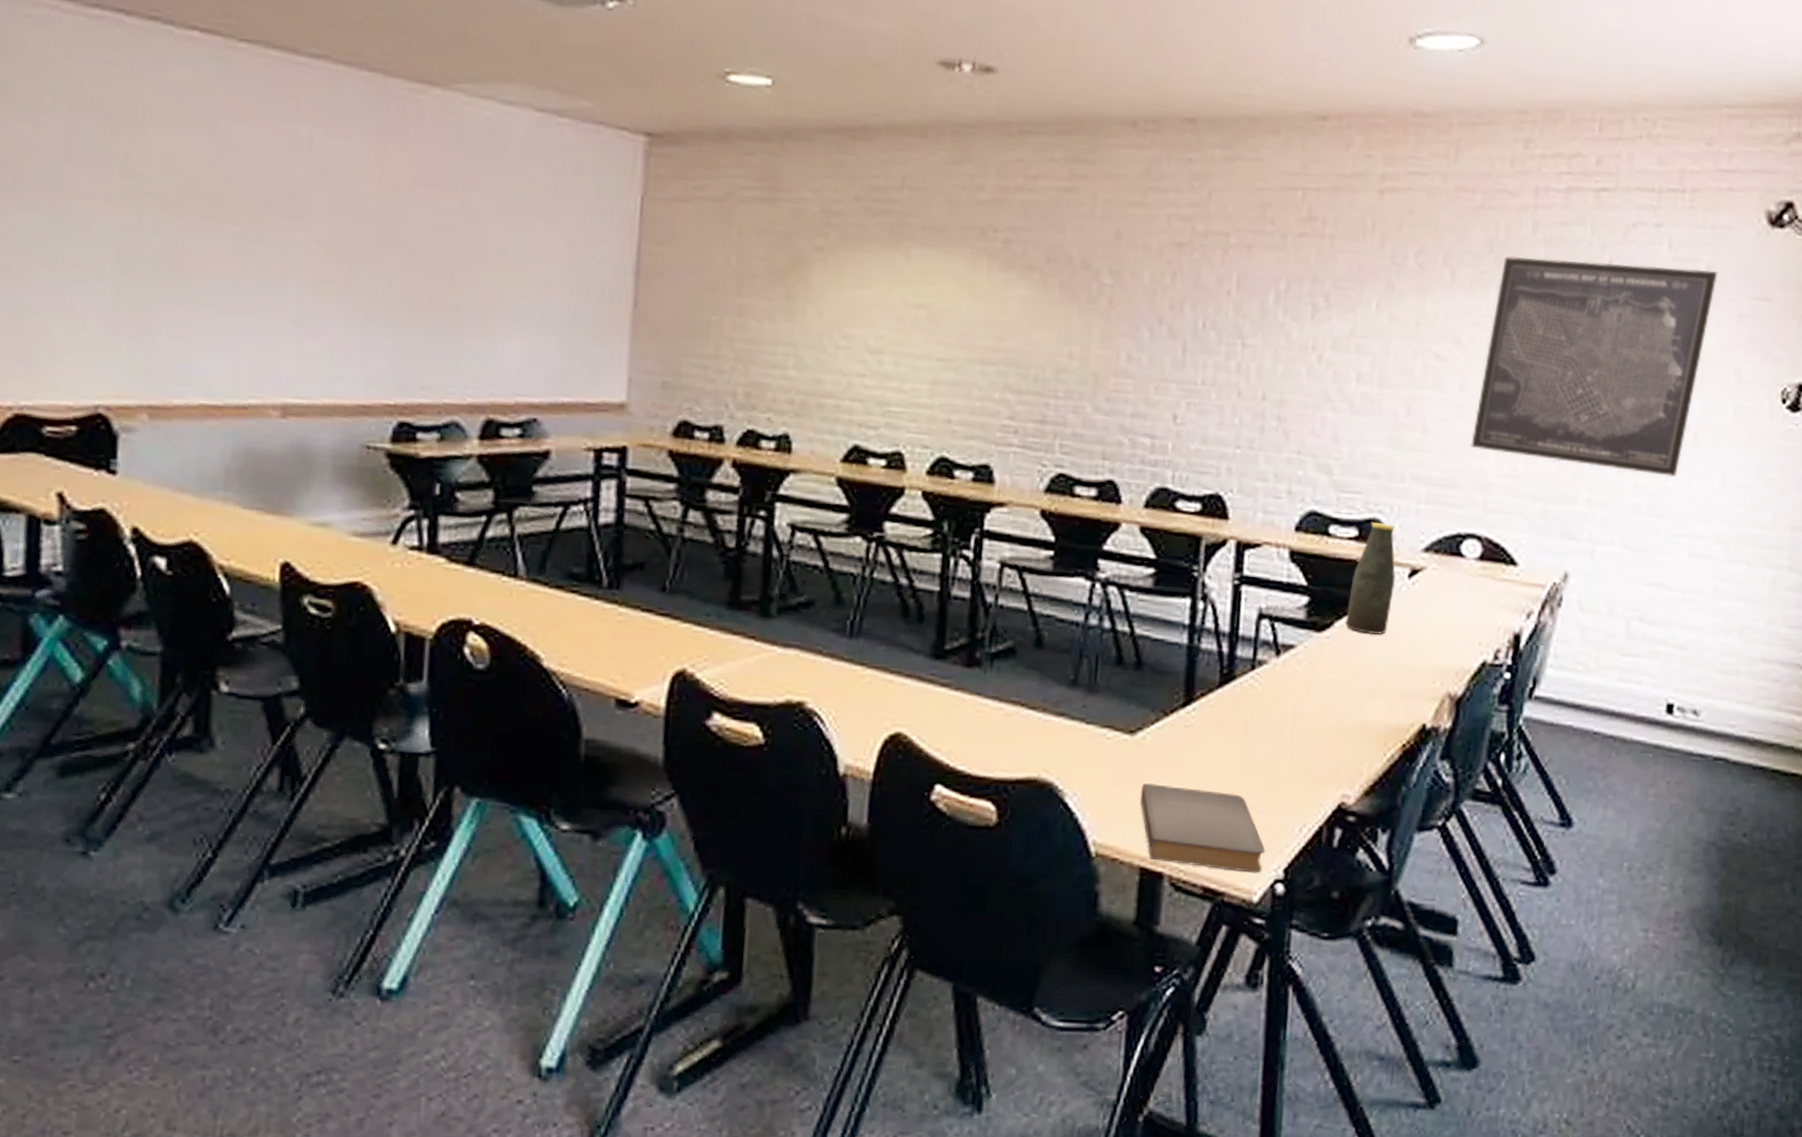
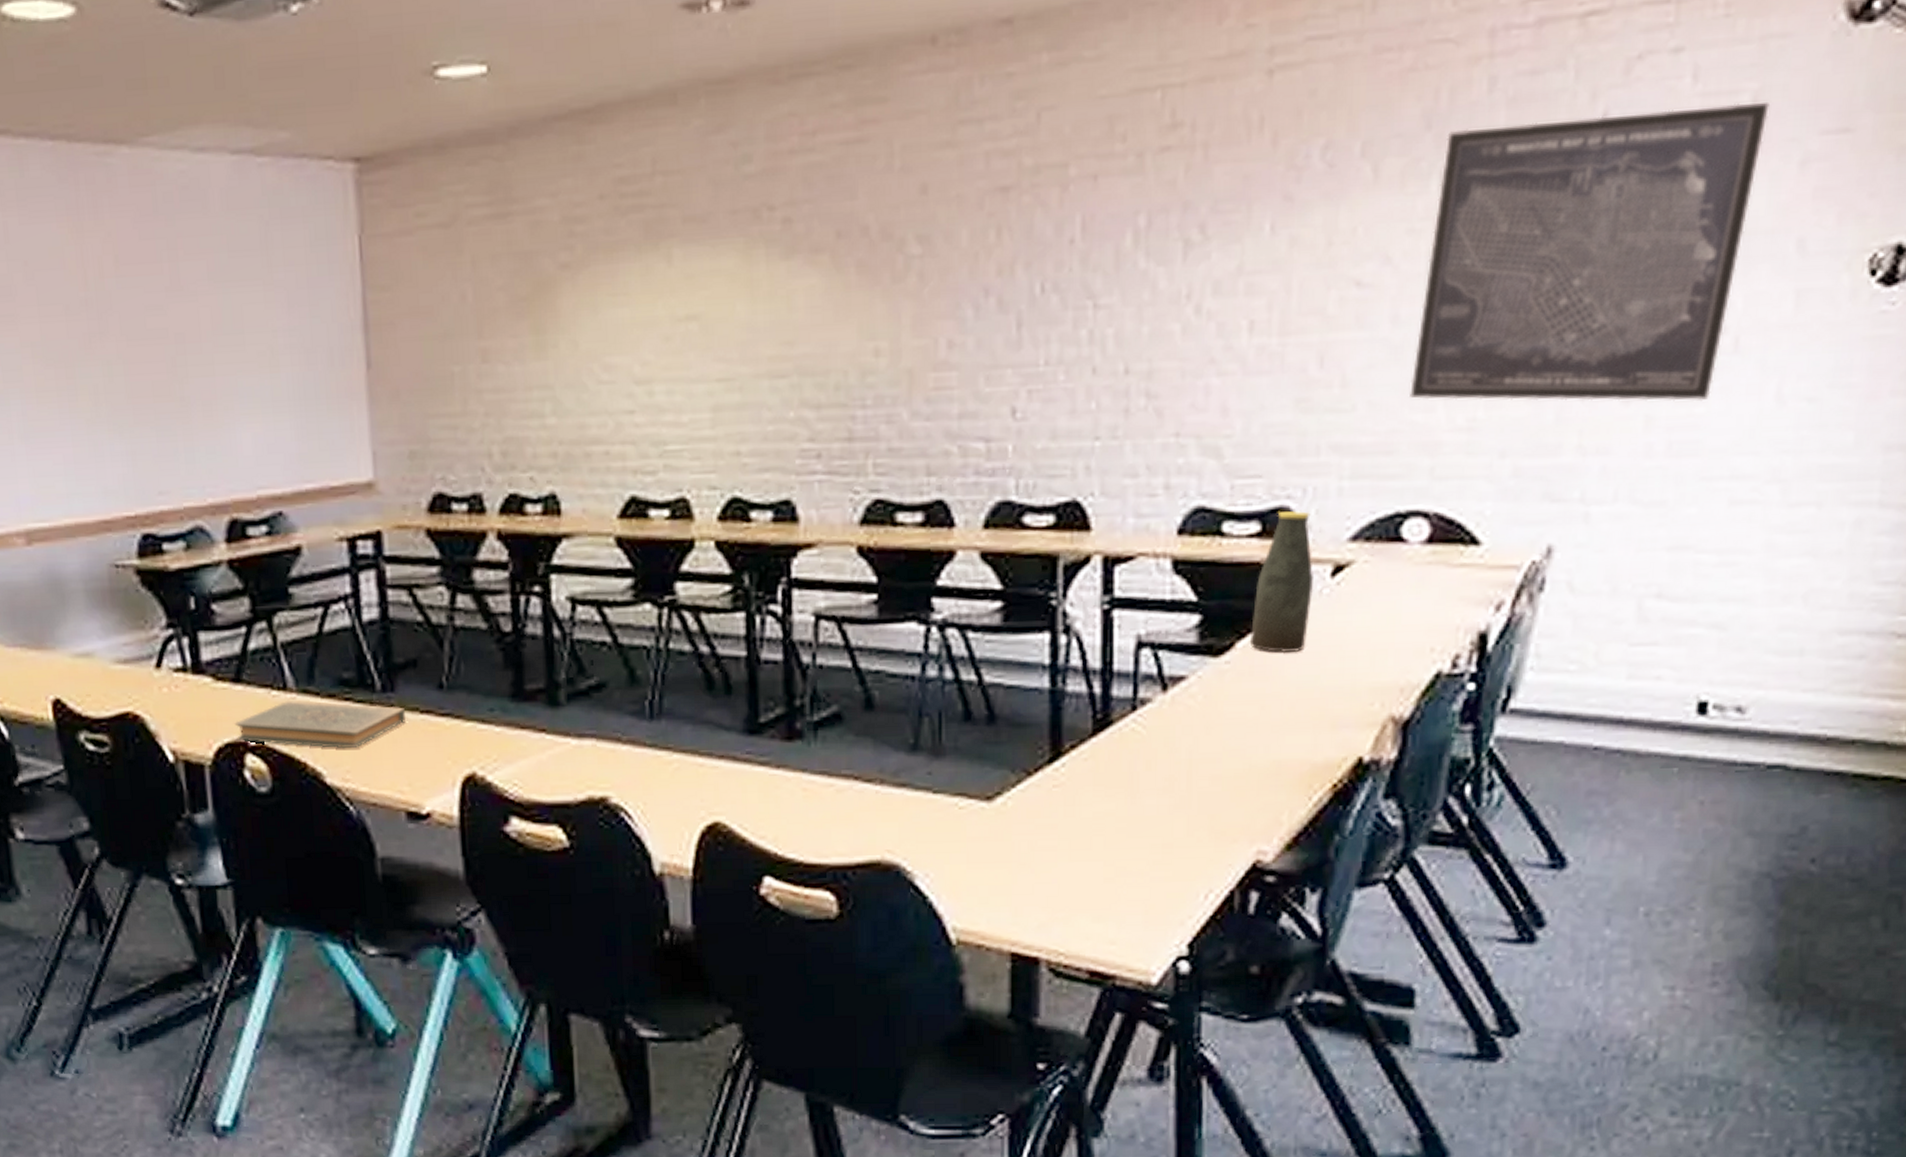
book: none [460,586,627,637] -> present [234,700,405,749]
book: present [1140,783,1265,873] -> none [1005,856,1163,951]

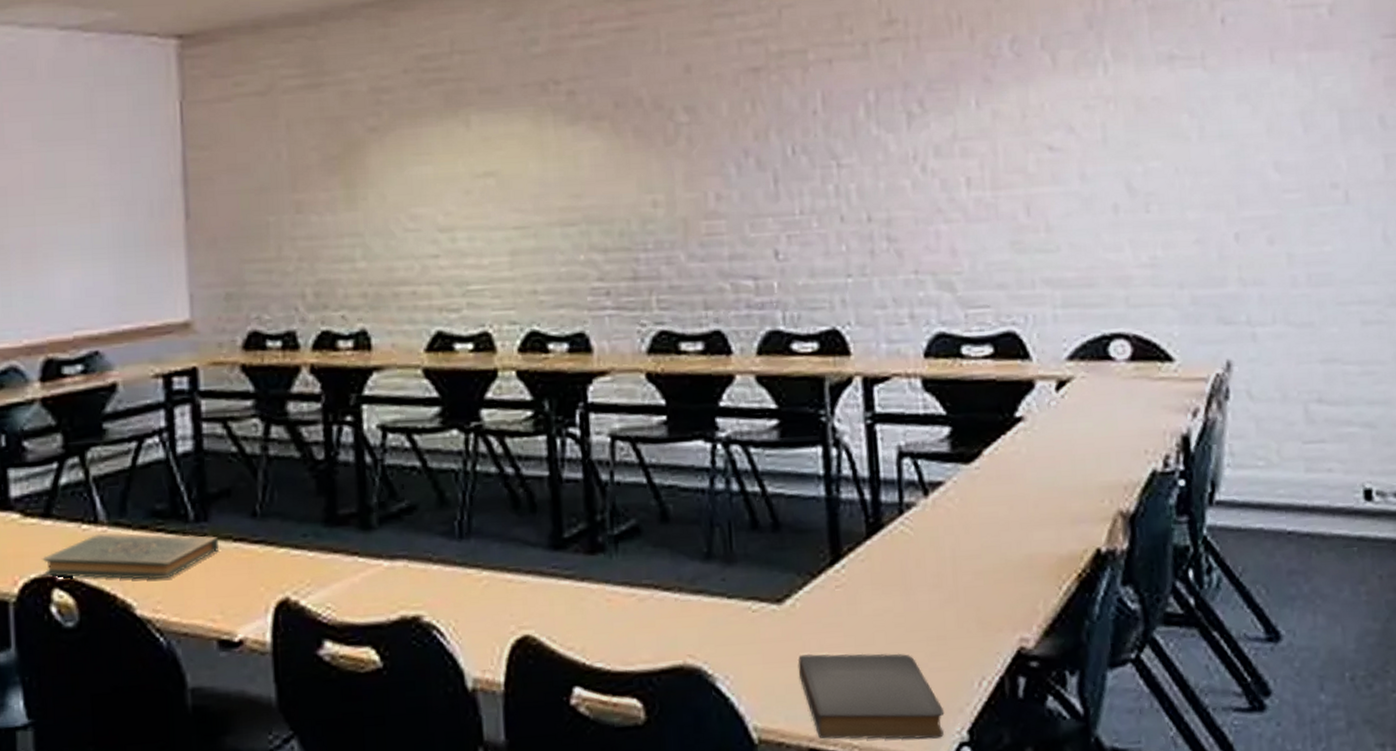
book: none [1005,856,1163,951] -> present [798,654,945,739]
bottle: present [1250,510,1313,654] -> none [994,334,1043,459]
wall art: present [1410,101,1769,402] -> none [1101,13,1342,242]

